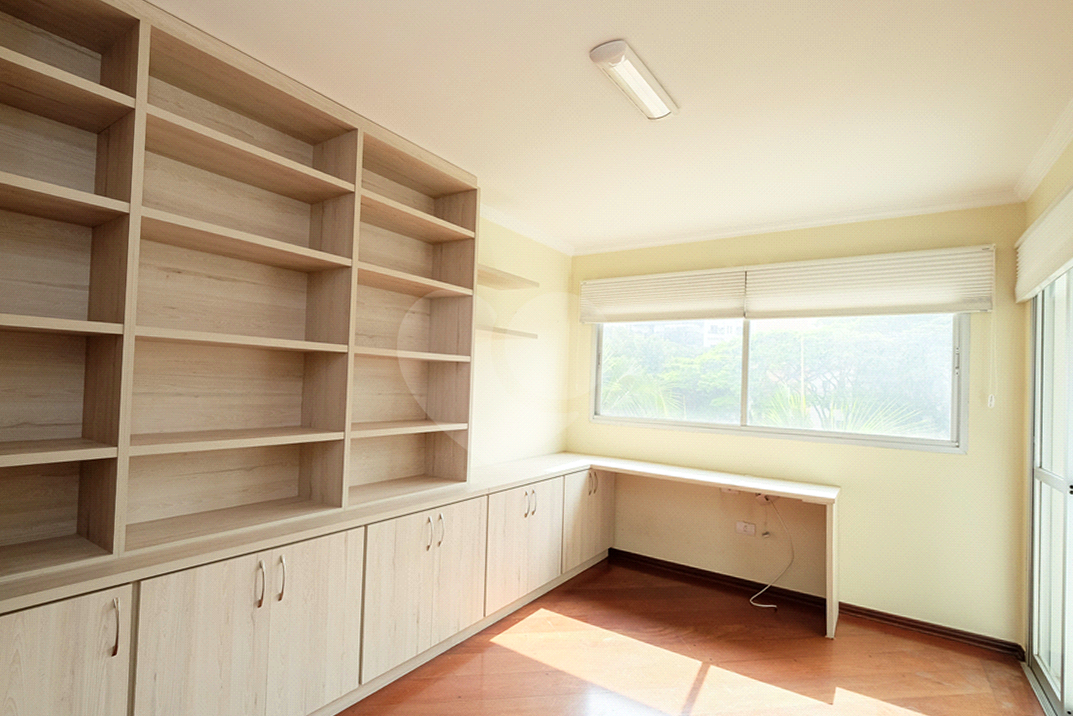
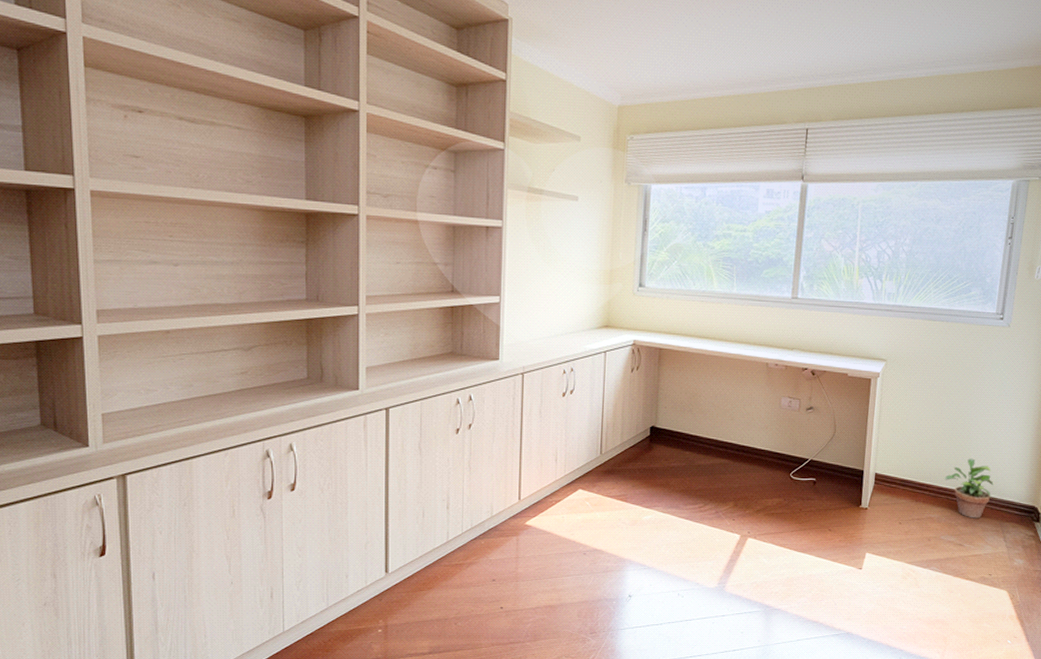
potted plant: none [914,589,969,655] -> present [945,458,994,519]

